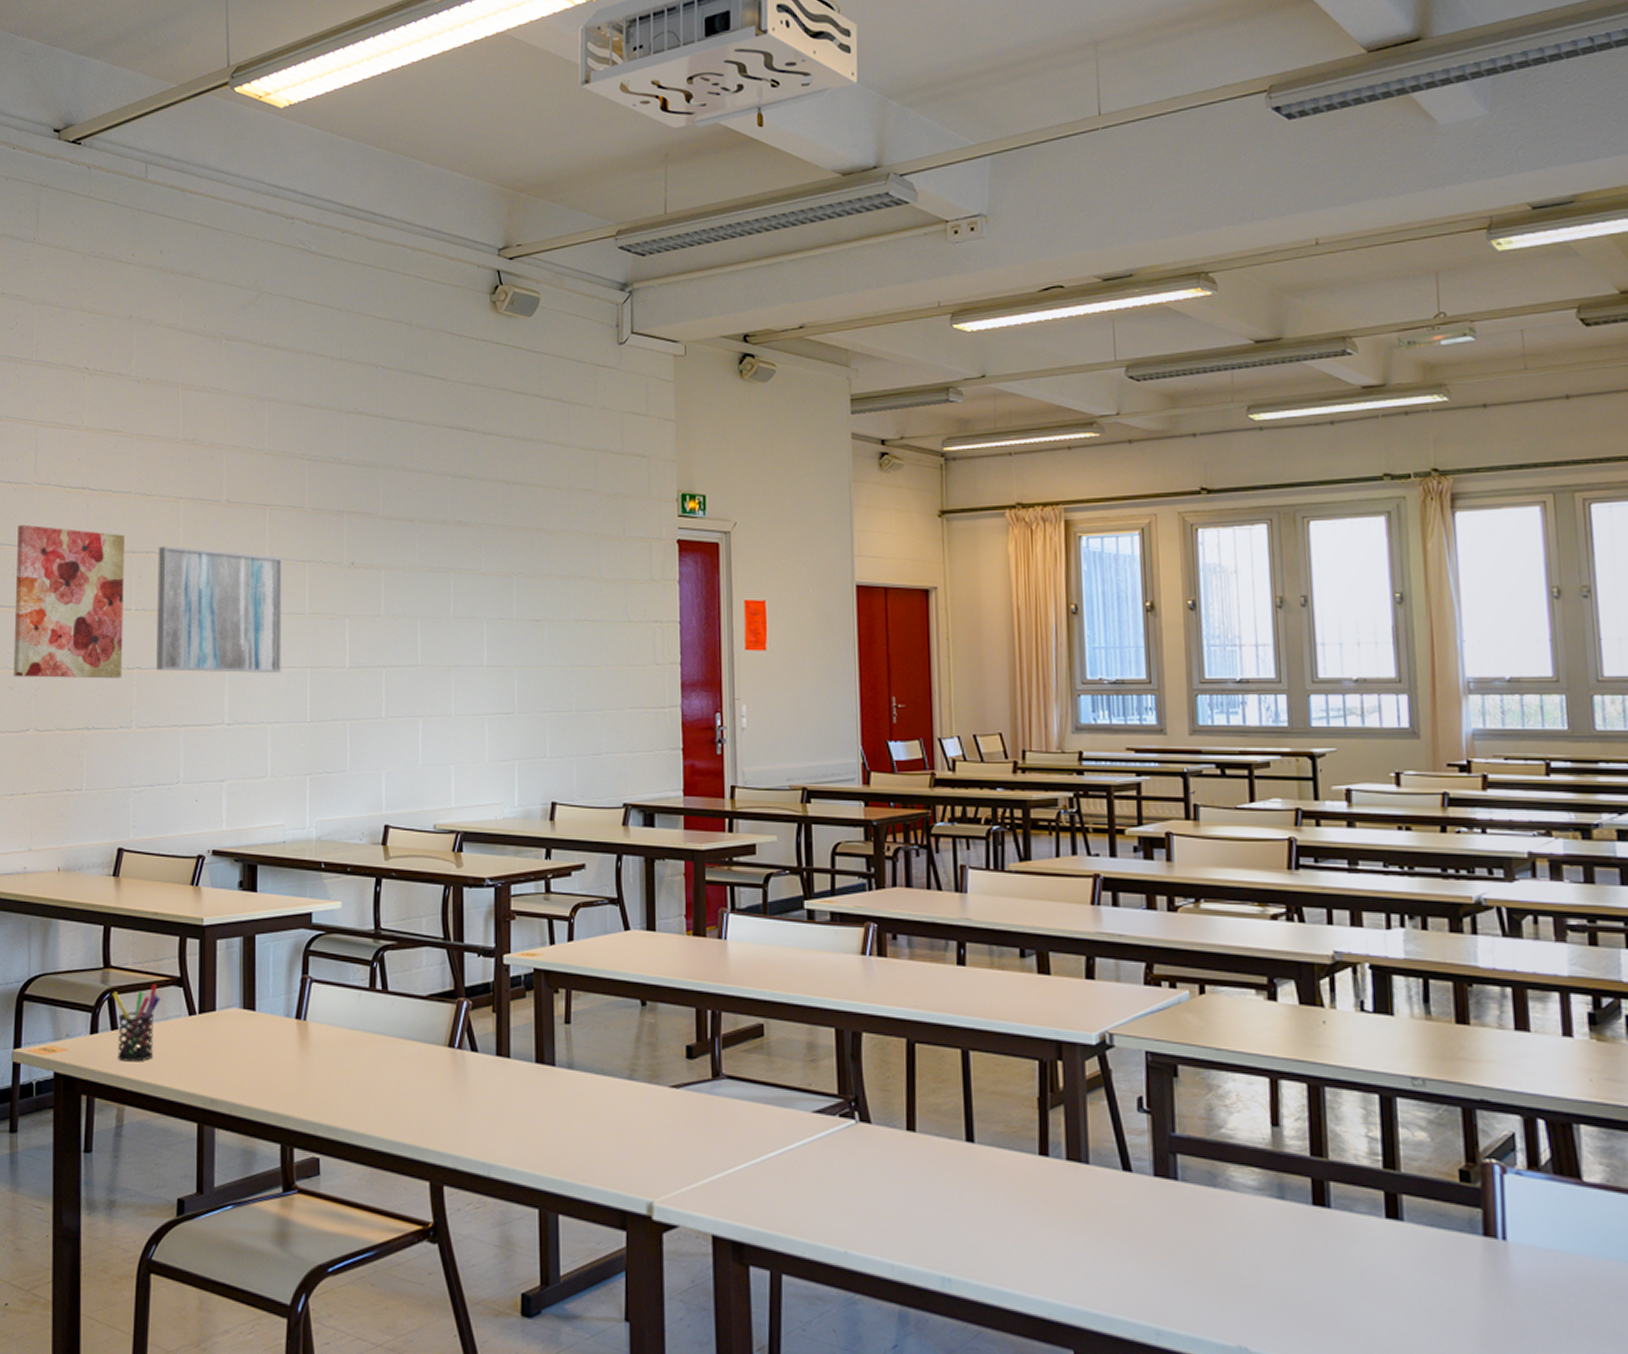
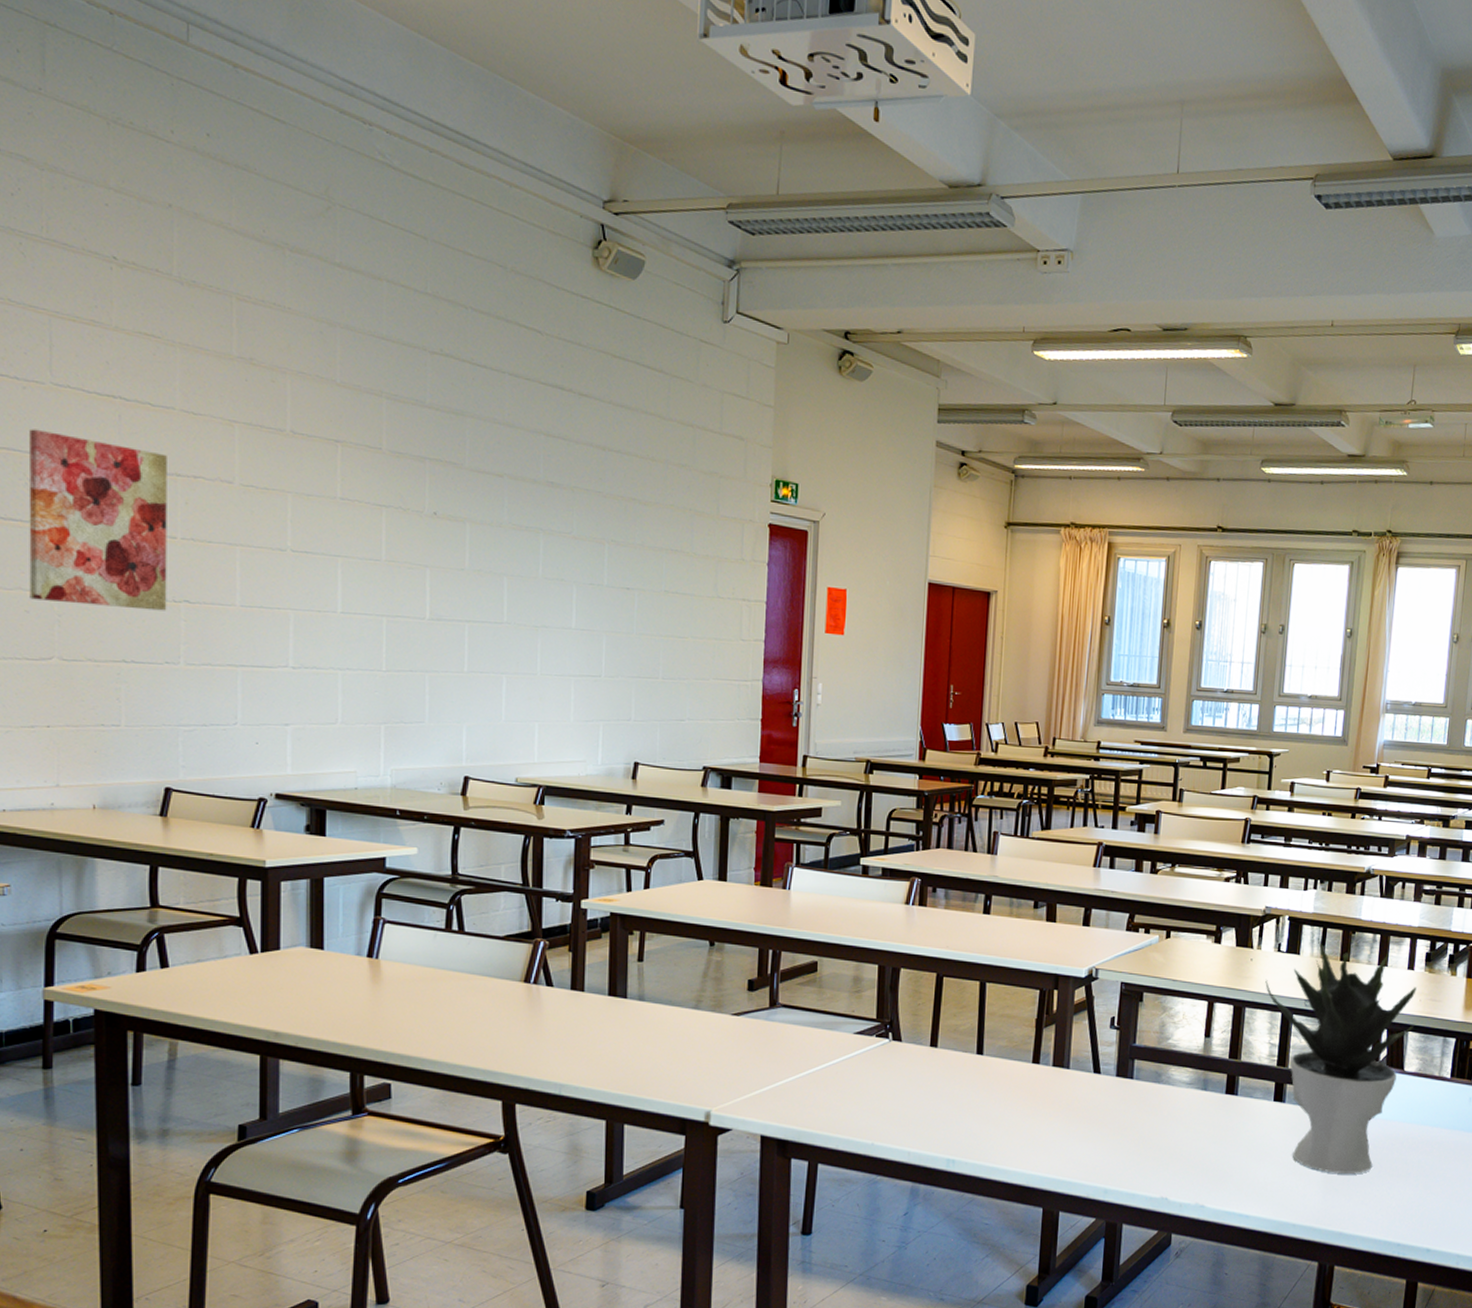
pen holder: present [112,984,160,1062] -> none [161,923,217,999]
wall art: present [156,545,282,673] -> none [208,472,355,619]
potted plant: none [1348,993,1588,1330] -> present [1265,938,1417,1173]

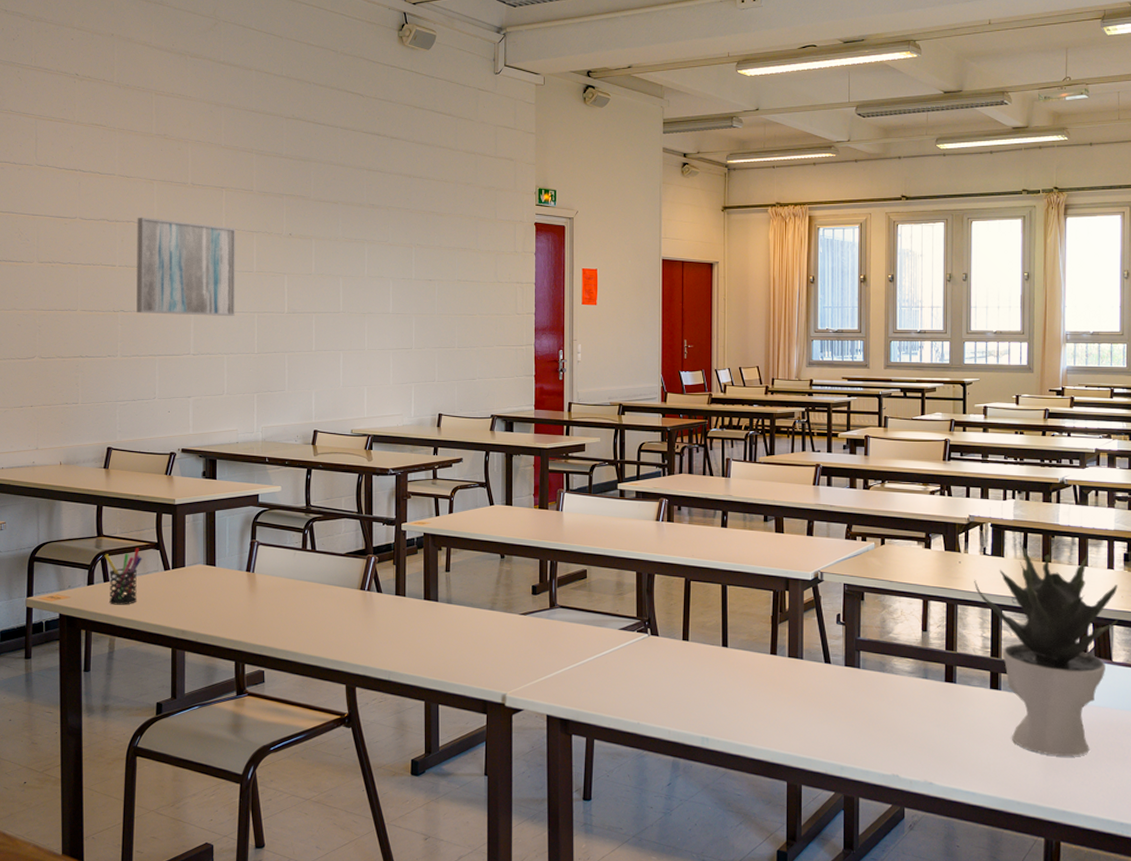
wall art: present [28,429,167,611] -> none [21,197,110,319]
pen holder: none [161,923,217,999] -> present [104,548,142,605]
wall art: none [208,472,355,619] -> present [136,217,235,316]

